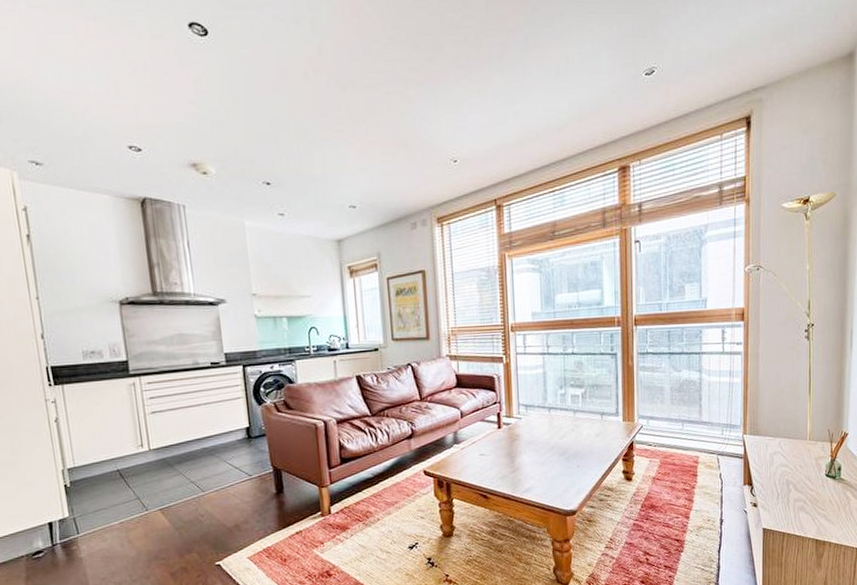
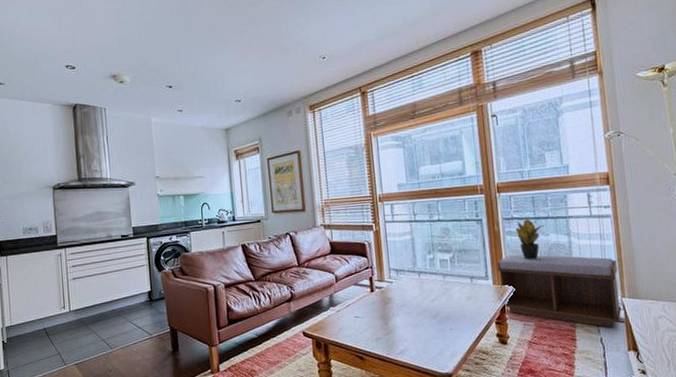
bench: none [628,390,742,463] -> present [497,254,622,327]
potted plant: none [649,354,678,397] -> present [515,219,545,260]

